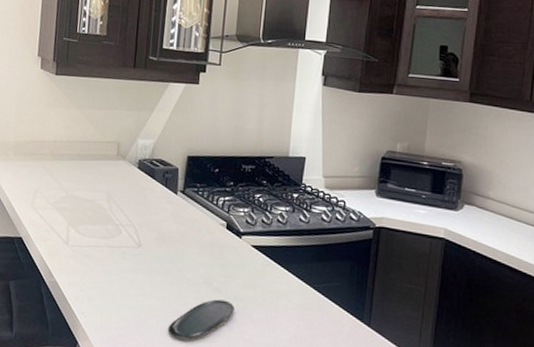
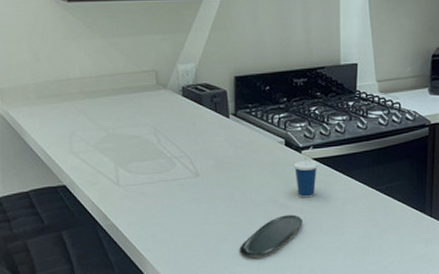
cup: none [232,233,257,285] -> present [294,146,318,198]

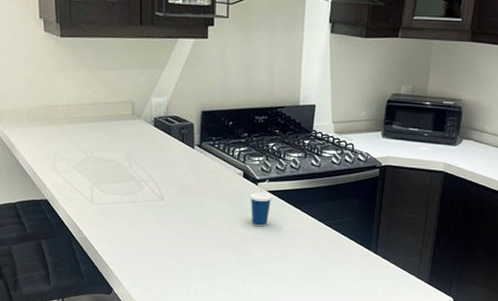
oval tray: present [240,214,302,256] -> none [195,241,254,277]

